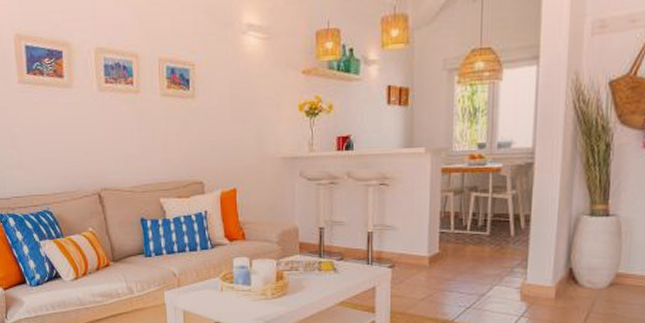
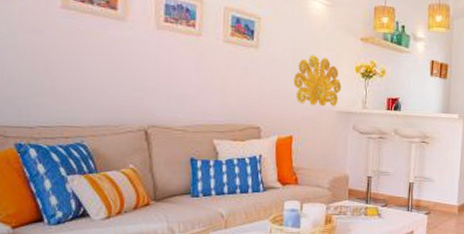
wall decoration: none [232,97,284,154] -> present [293,55,342,107]

